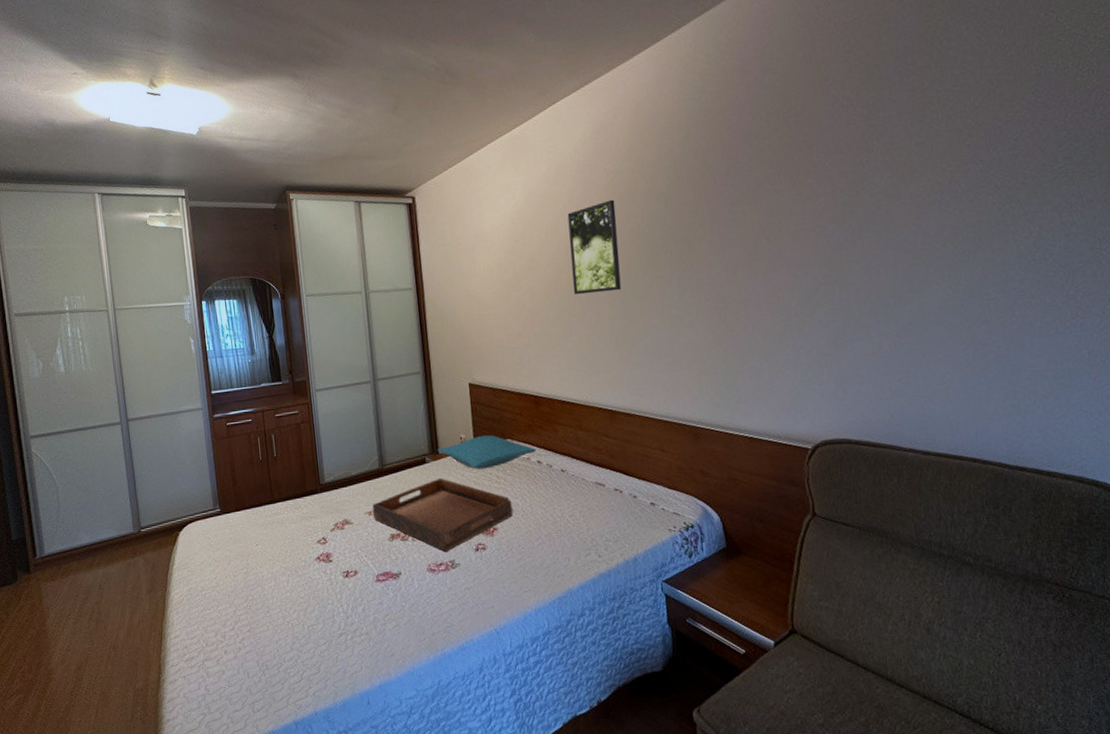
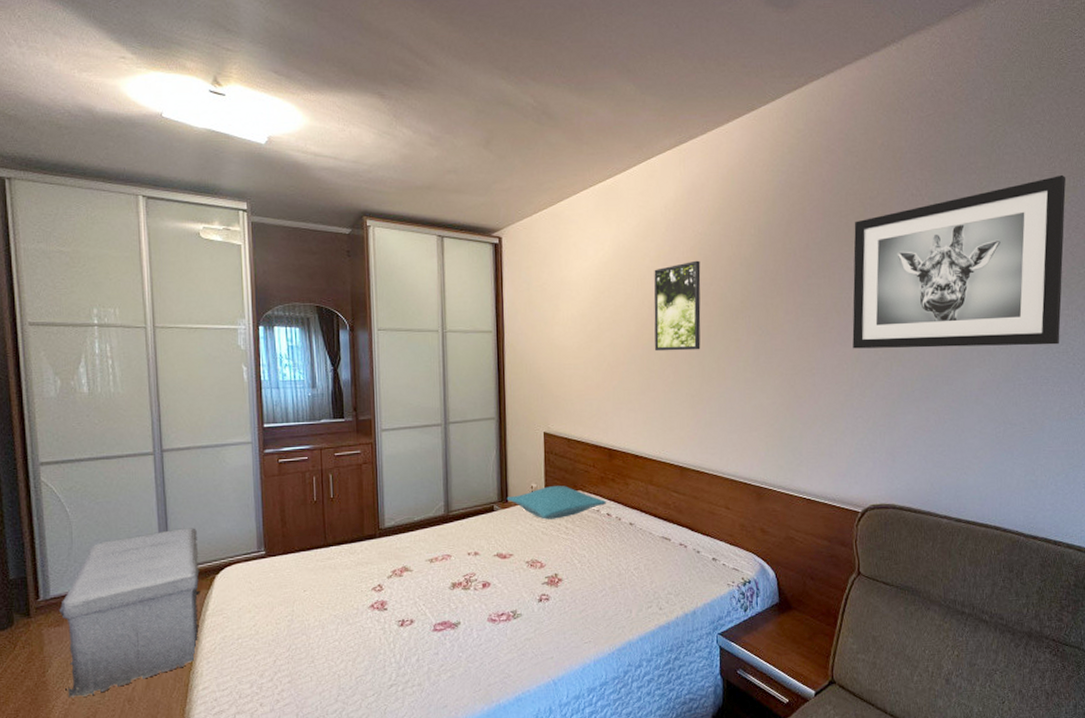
storage ottoman: none [53,489,168,644] -> present [59,528,200,697]
serving tray: present [372,477,513,553] -> none [435,526,579,603]
wall art: none [778,63,1035,276] -> present [852,174,1066,349]

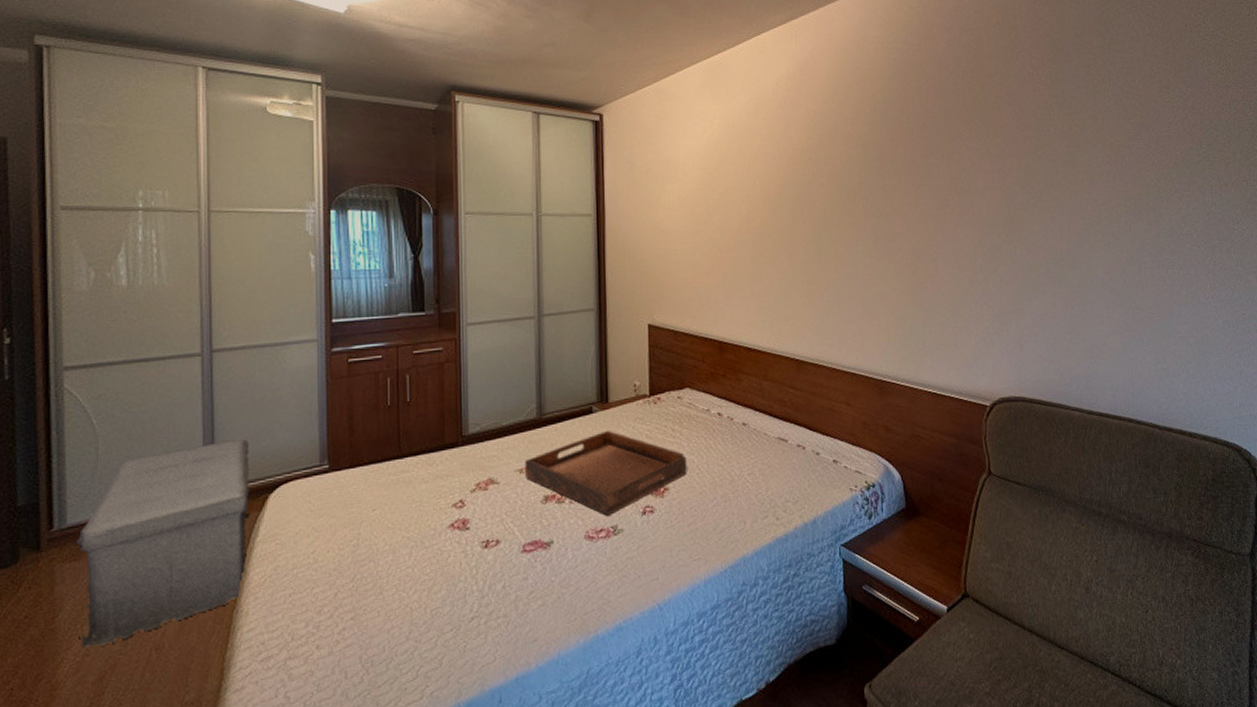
serving tray: none [435,526,579,603] -> present [525,430,687,517]
pillow: present [506,486,606,520] -> none [606,383,717,421]
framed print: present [654,260,701,352] -> none [766,139,816,236]
wall art: present [852,174,1066,349] -> none [971,55,1183,232]

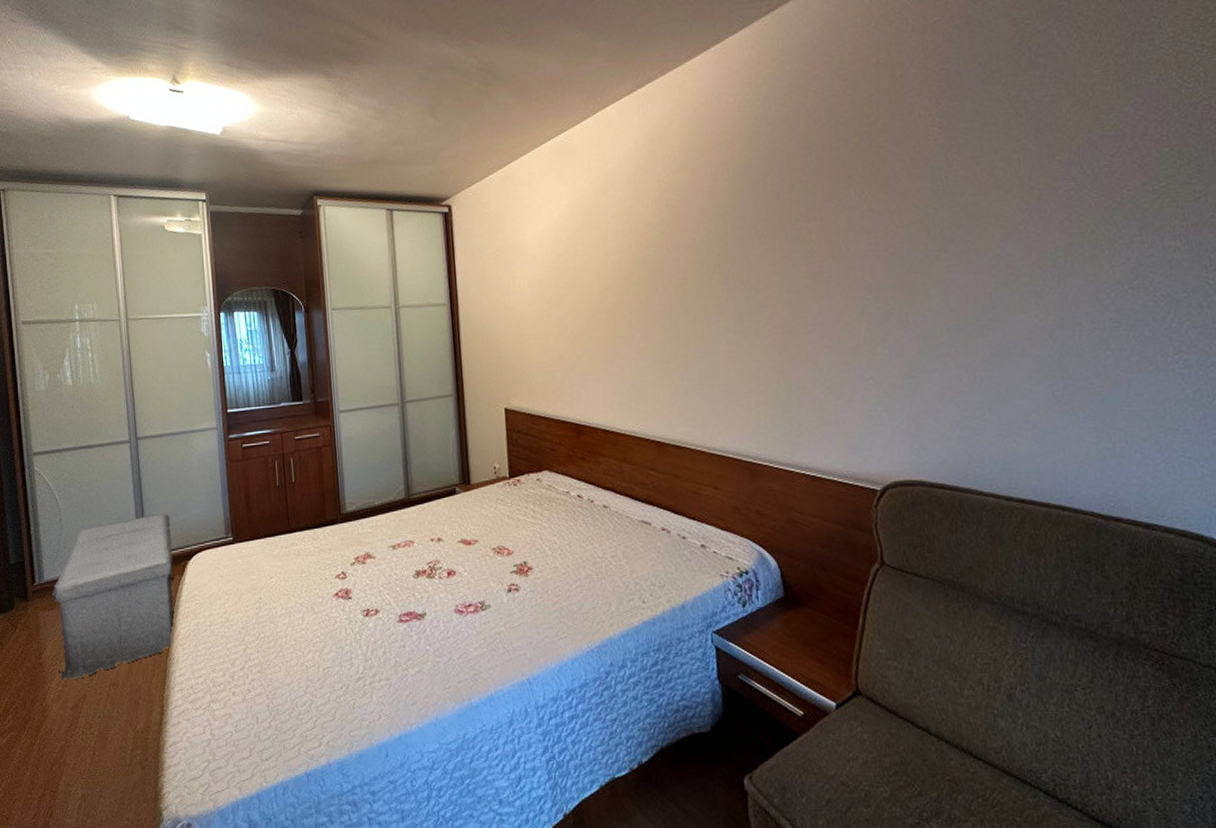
serving tray: present [525,430,687,517] -> none [397,510,550,593]

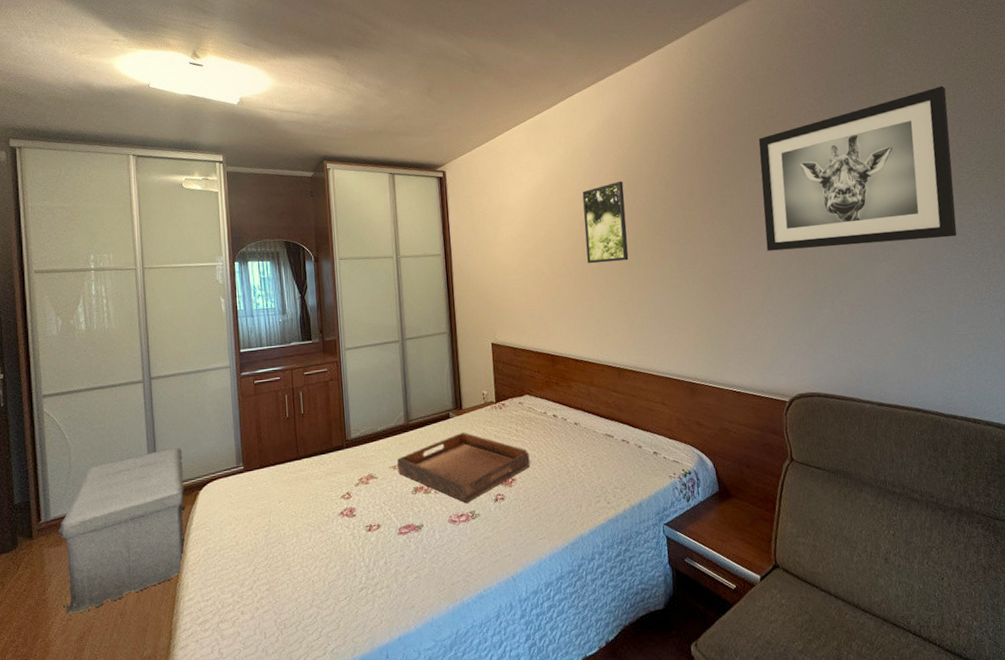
serving tray: none [397,510,550,593] -> present [397,432,530,504]
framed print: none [616,212,674,316] -> present [582,181,629,264]
wall art: none [848,72,1133,300] -> present [758,85,957,251]

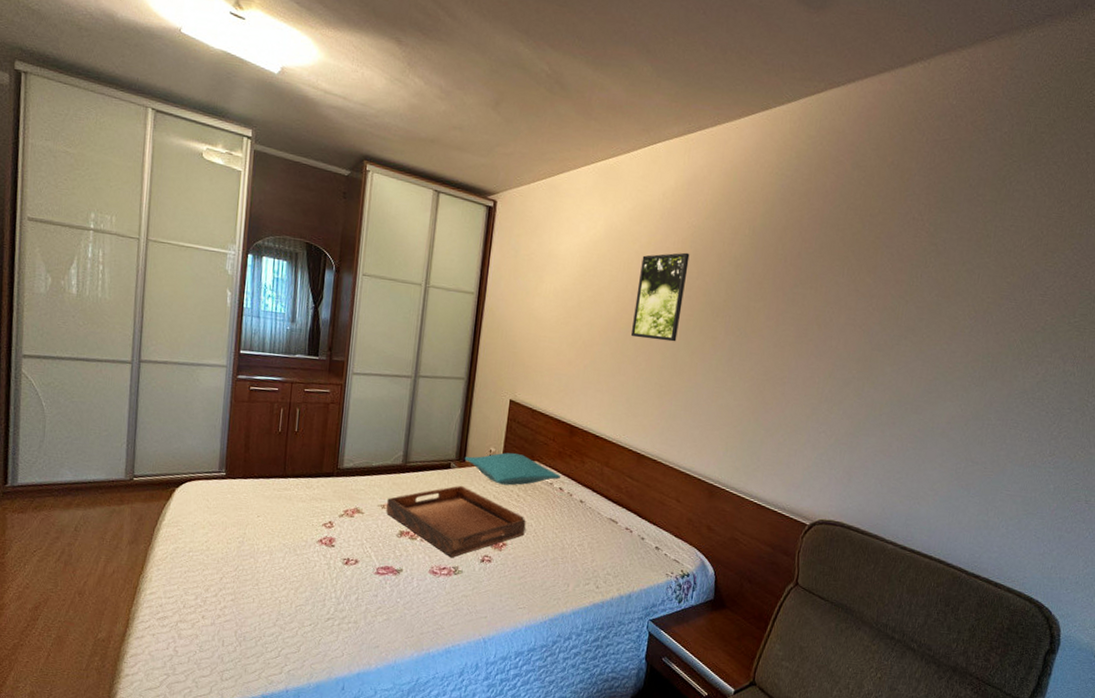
storage ottoman: present [59,448,186,614] -> none [23,438,163,583]
pillow: none [460,391,552,424] -> present [464,452,560,486]
wall art: present [758,85,957,251] -> none [828,220,1073,391]

